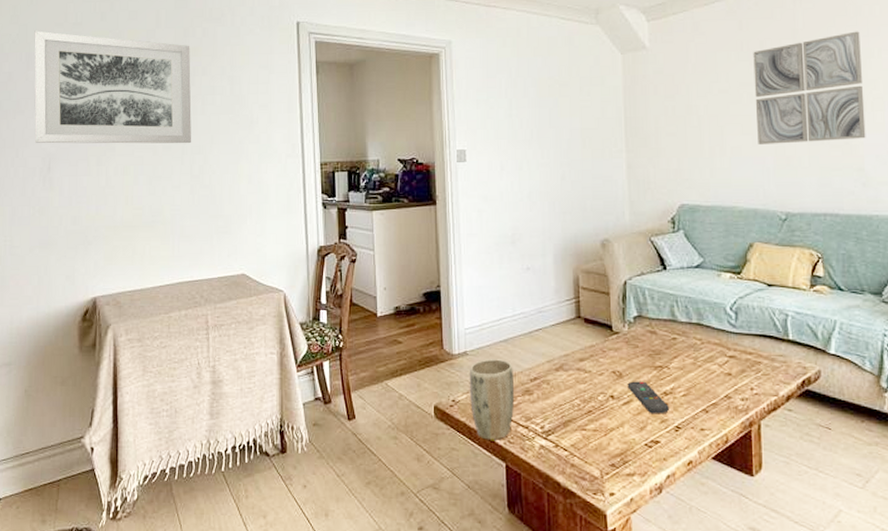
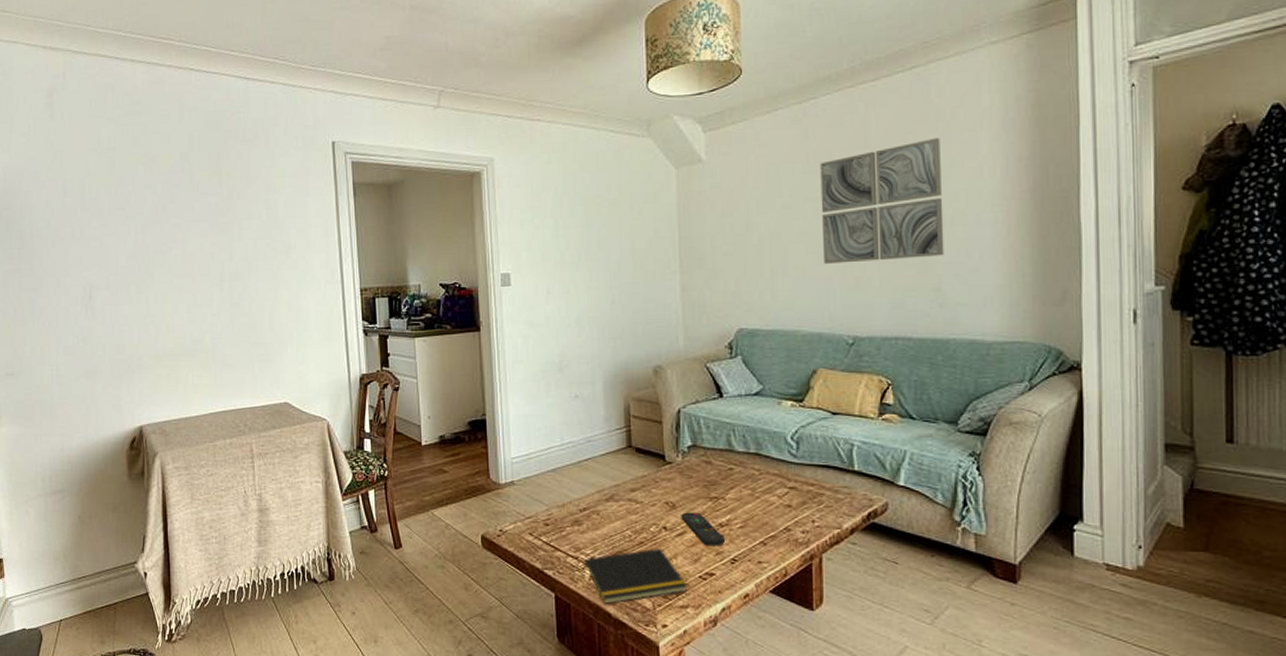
wall art: present [34,30,192,144] -> none [69,156,229,272]
plant pot: present [469,359,515,440] -> none [516,489,564,570]
notepad: none [533,416,635,473] -> present [583,548,688,604]

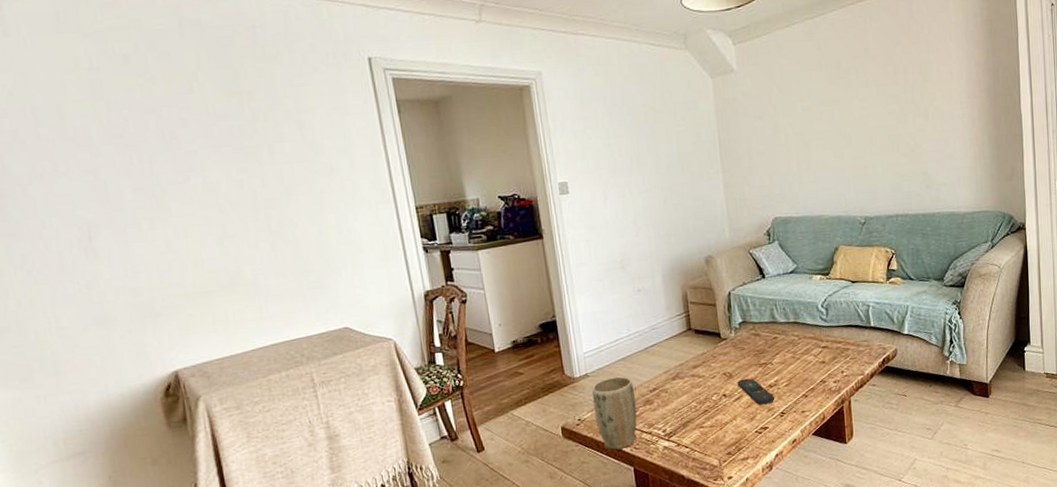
plant pot: none [516,489,564,570] -> present [592,376,637,450]
notepad: present [583,548,688,604] -> none [657,412,747,468]
wall art: present [820,137,944,264] -> none [831,47,928,157]

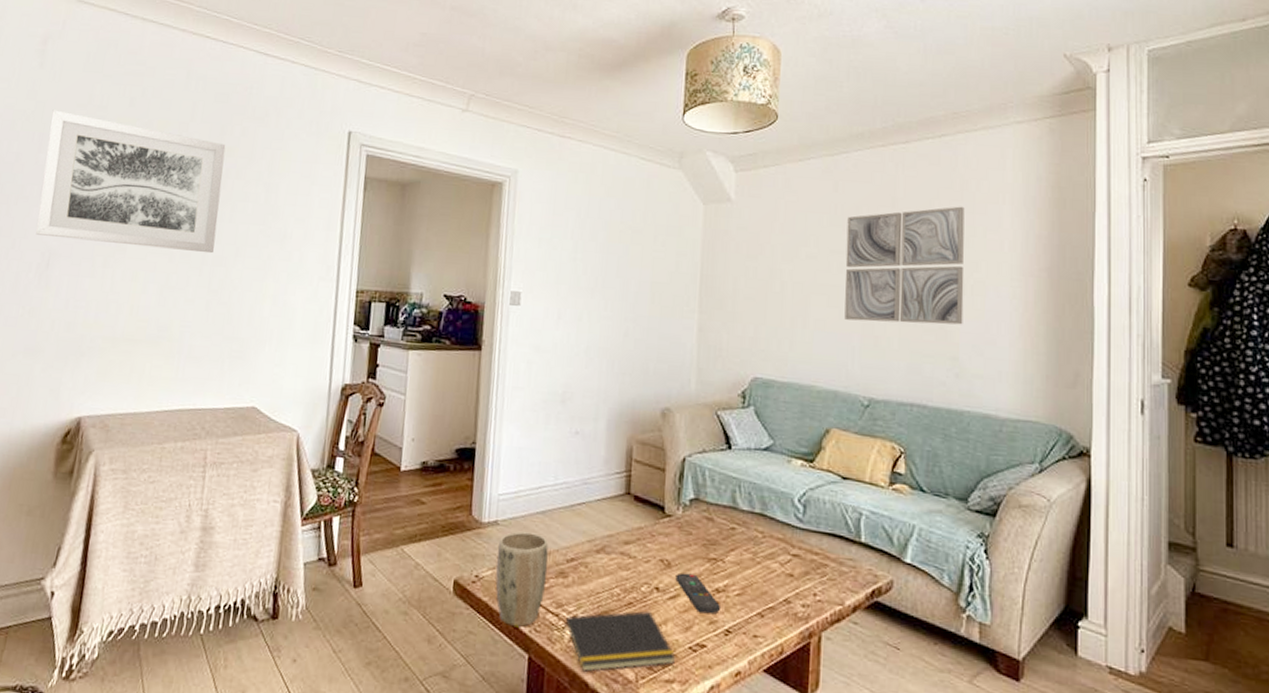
wall art: none [36,79,263,211] -> present [36,109,226,254]
notepad: none [657,412,747,468] -> present [562,611,676,672]
wall art: none [831,47,928,157] -> present [844,206,965,325]

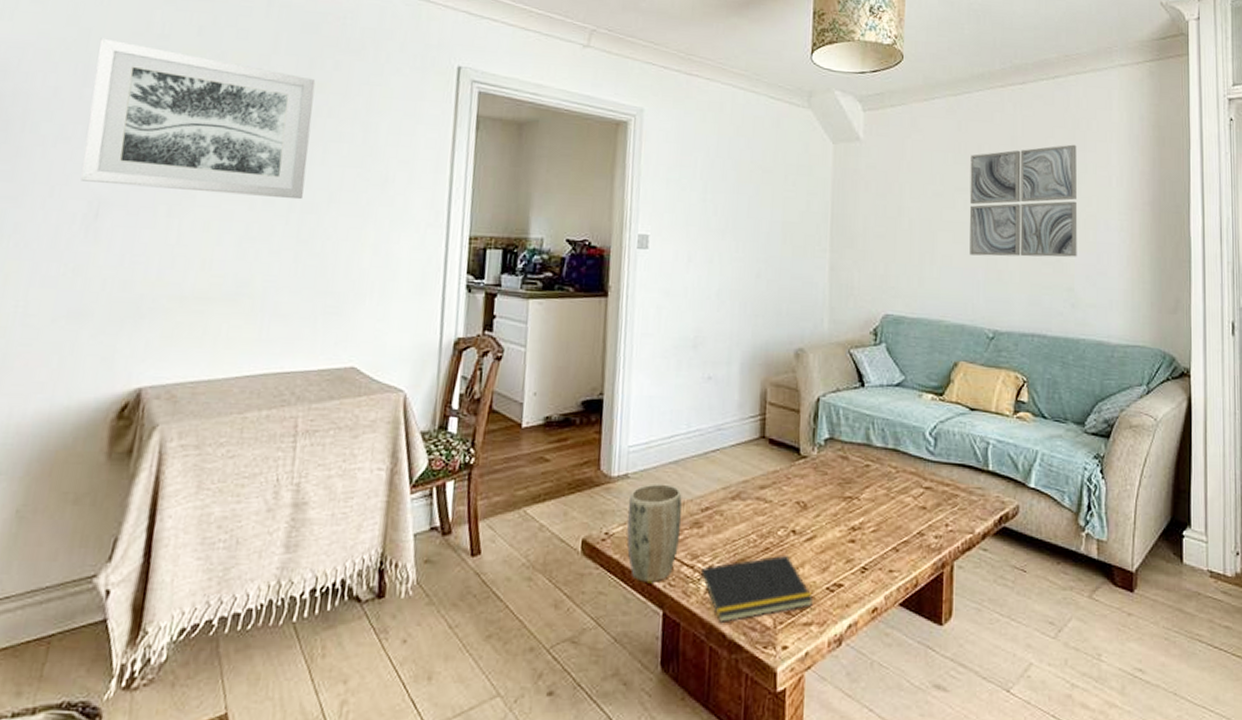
remote control: present [675,572,720,614] -> none [812,513,856,553]

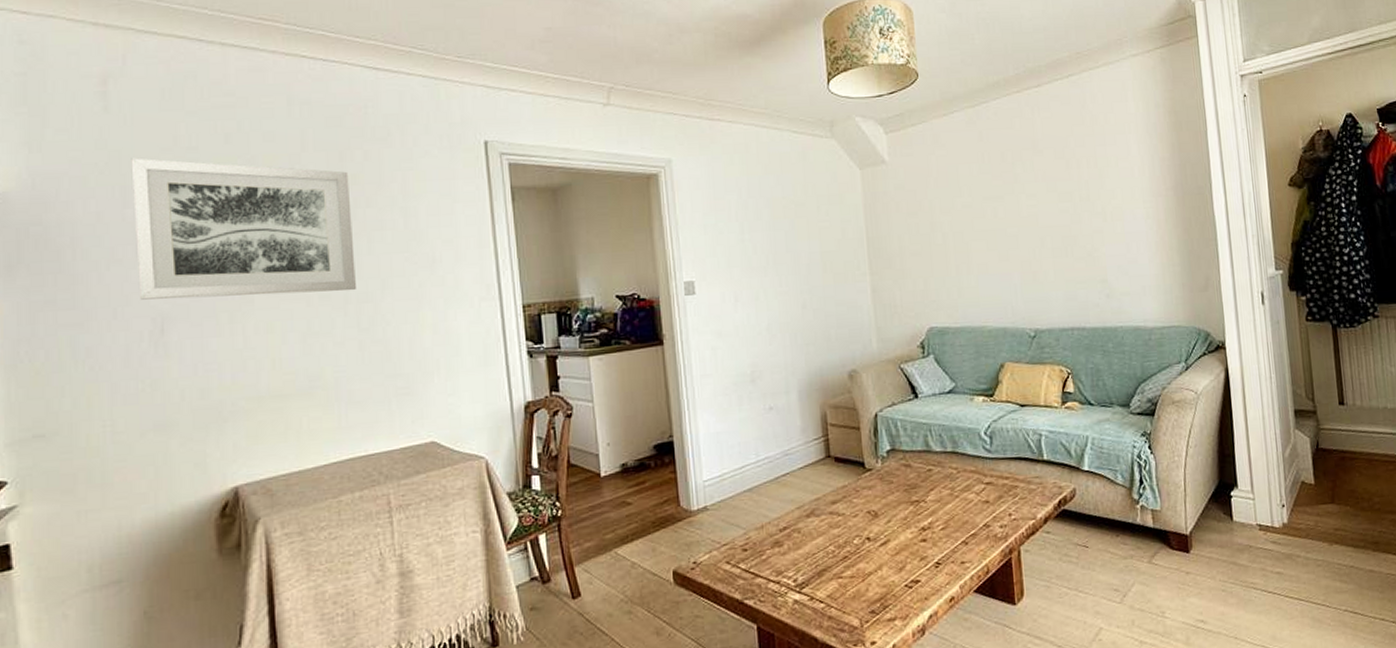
plant pot: present [626,483,682,582] -> none [711,511,763,602]
notepad: present [698,554,814,622] -> none [786,560,895,628]
wall art: present [969,144,1078,257] -> none [994,140,1108,260]

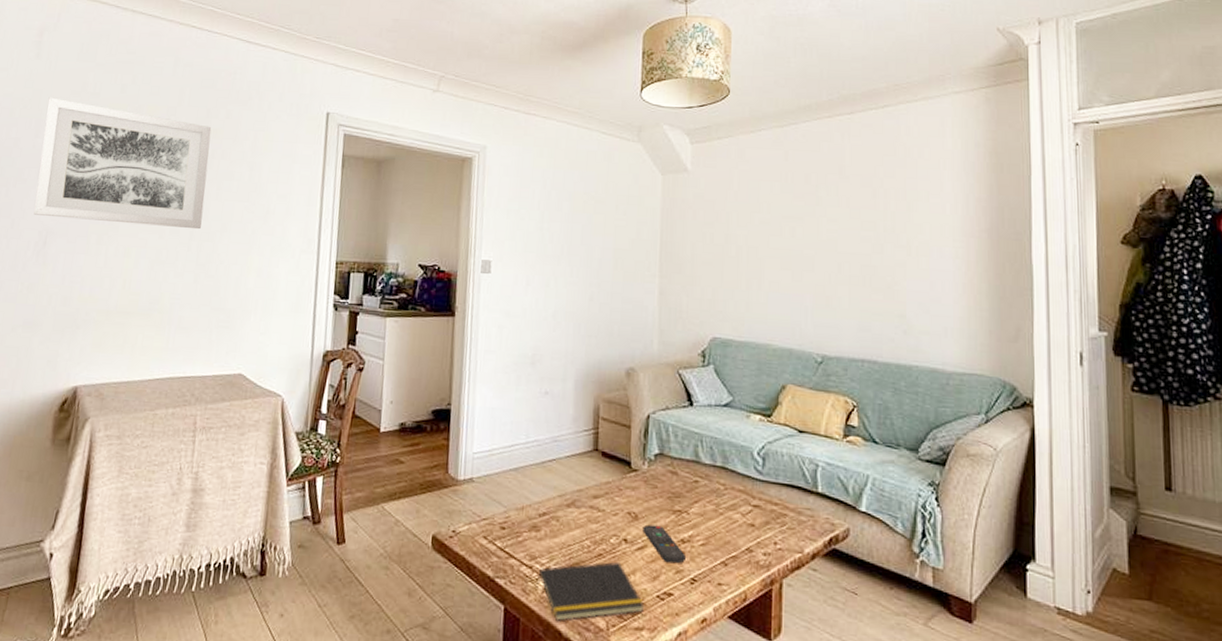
notepad: none [786,560,895,628] -> present [536,561,645,621]
remote control: none [883,518,928,553] -> present [642,524,686,564]

